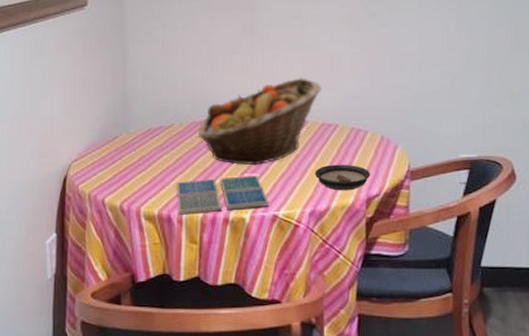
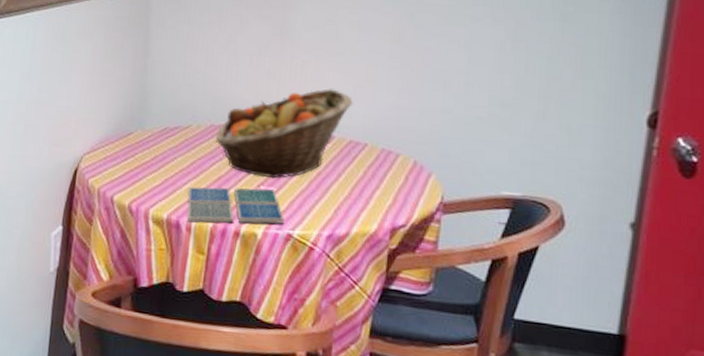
saucer: present [314,164,371,191] -> none [336,186,399,218]

